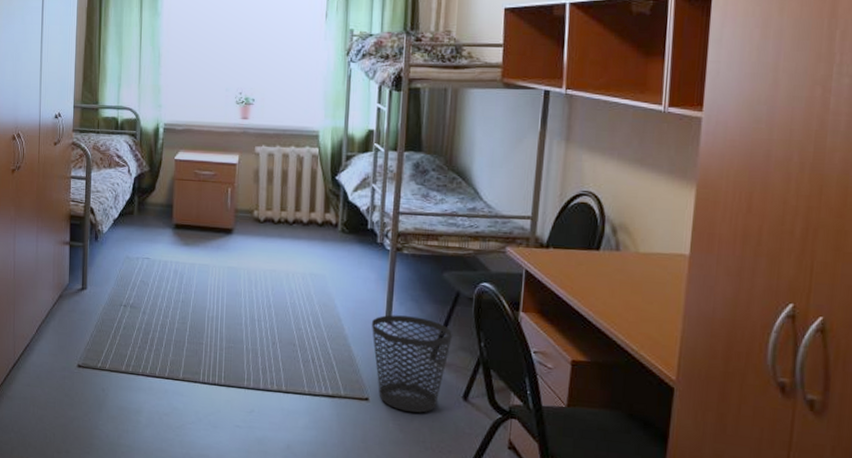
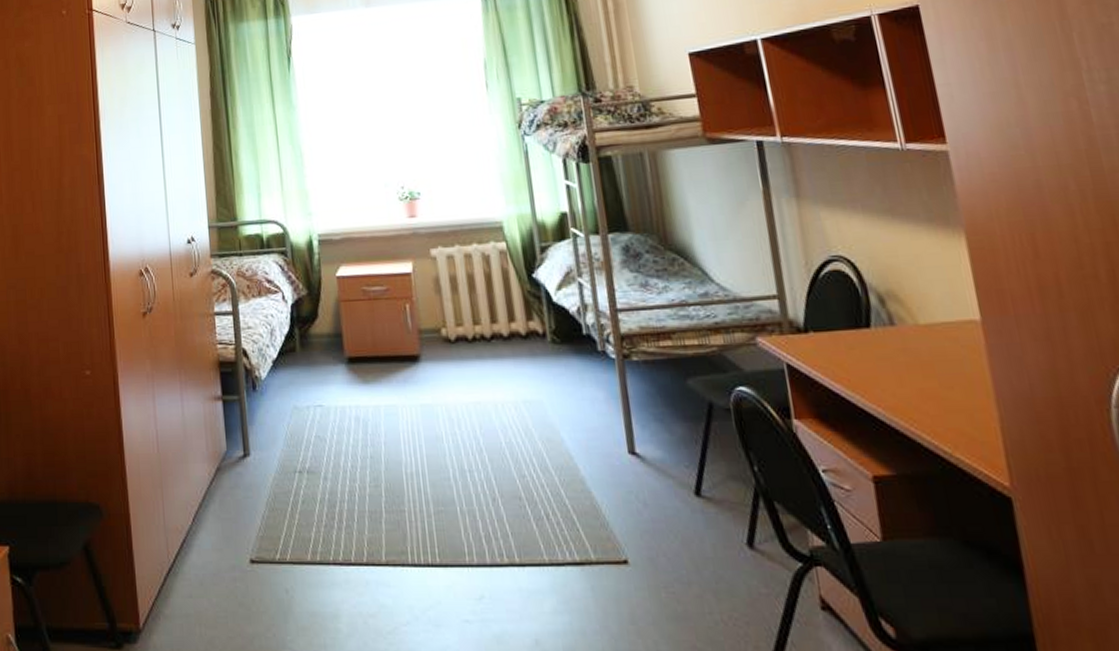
wastebasket: present [371,315,453,413] -> none [611,442,717,573]

